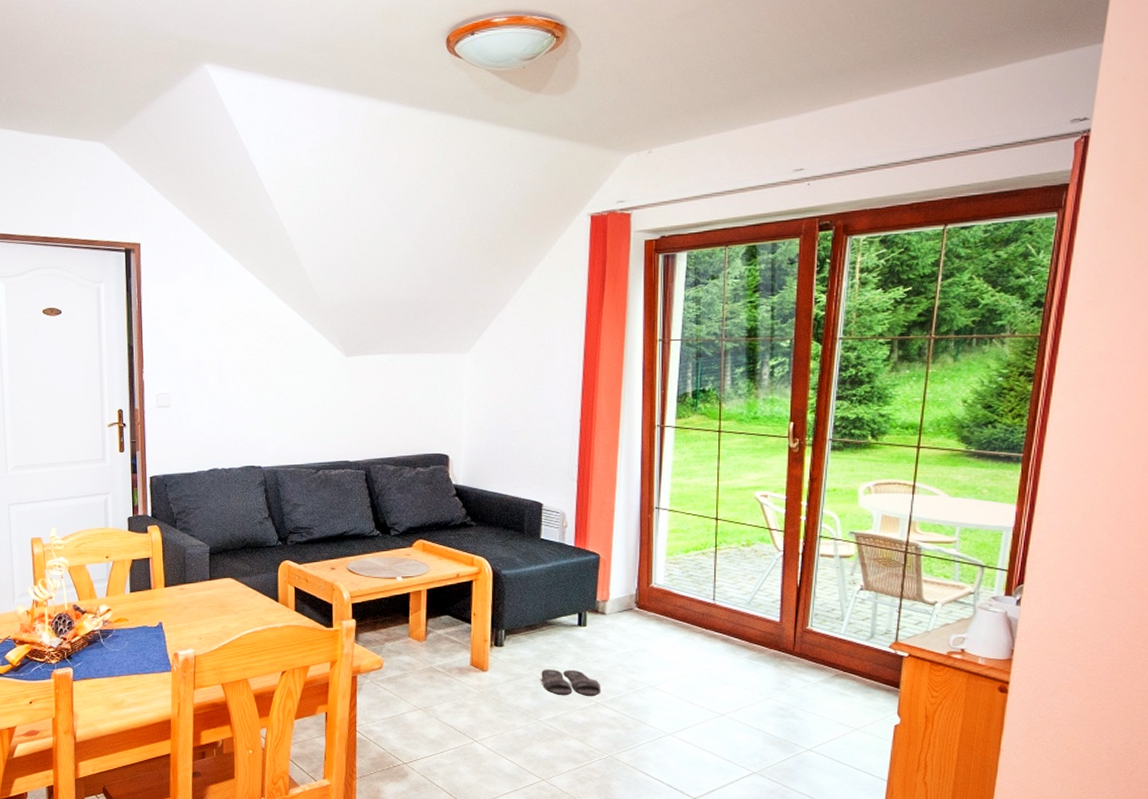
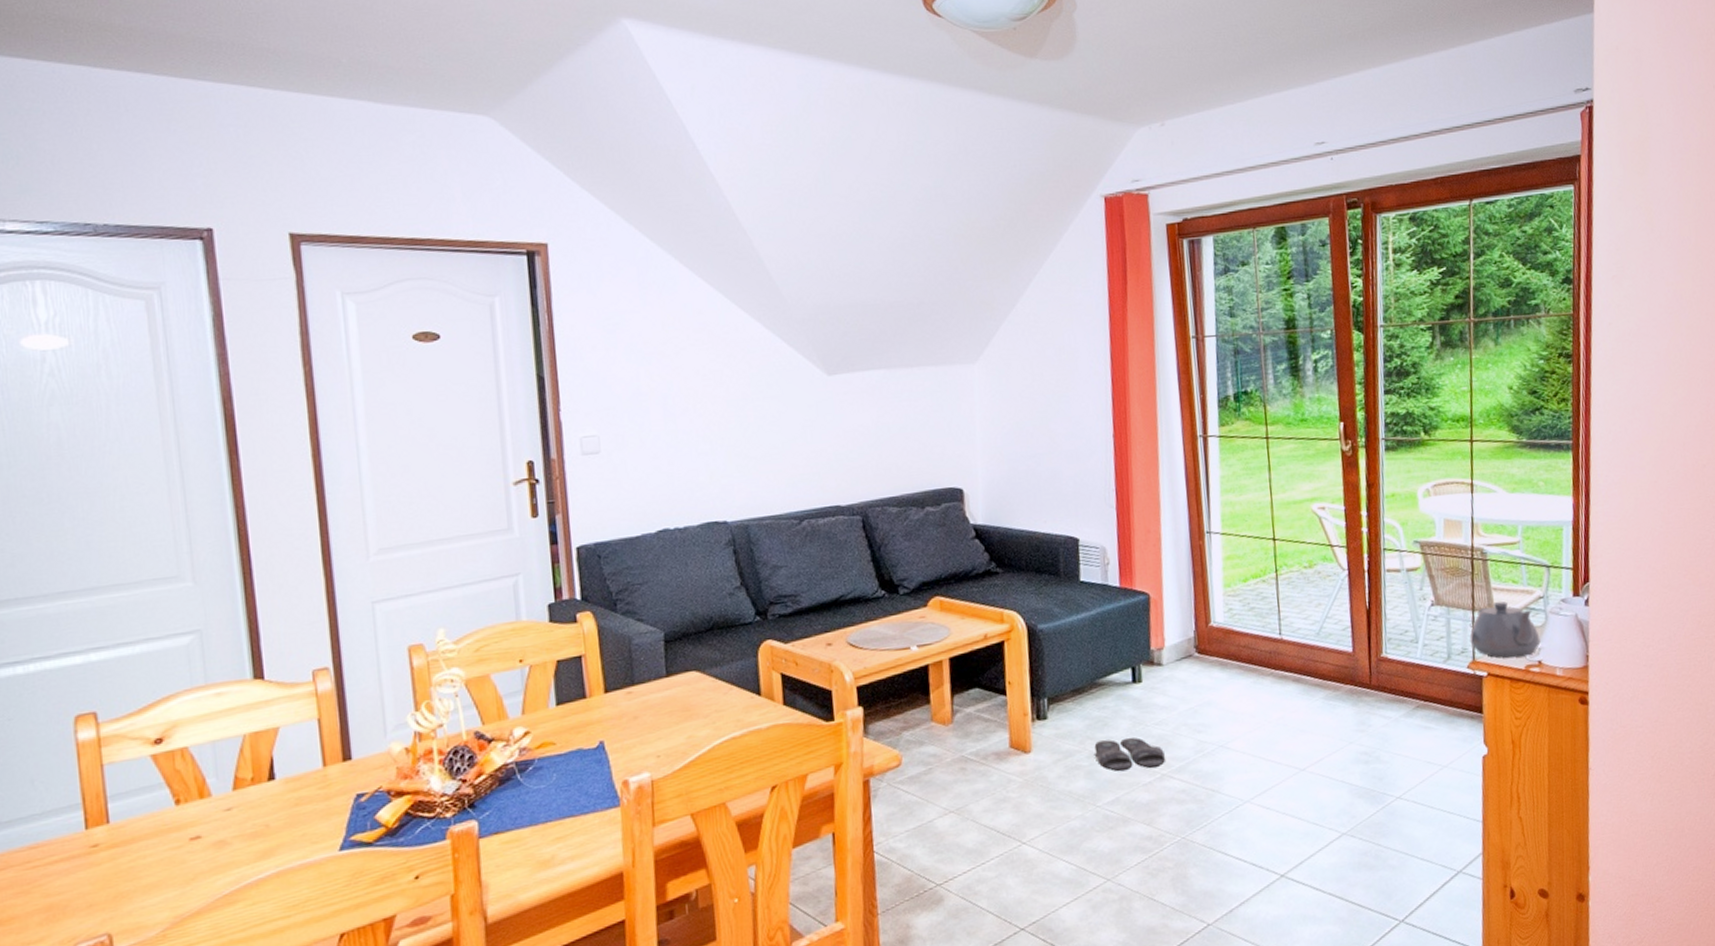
teapot: none [895,592,966,643] -> present [1470,601,1541,658]

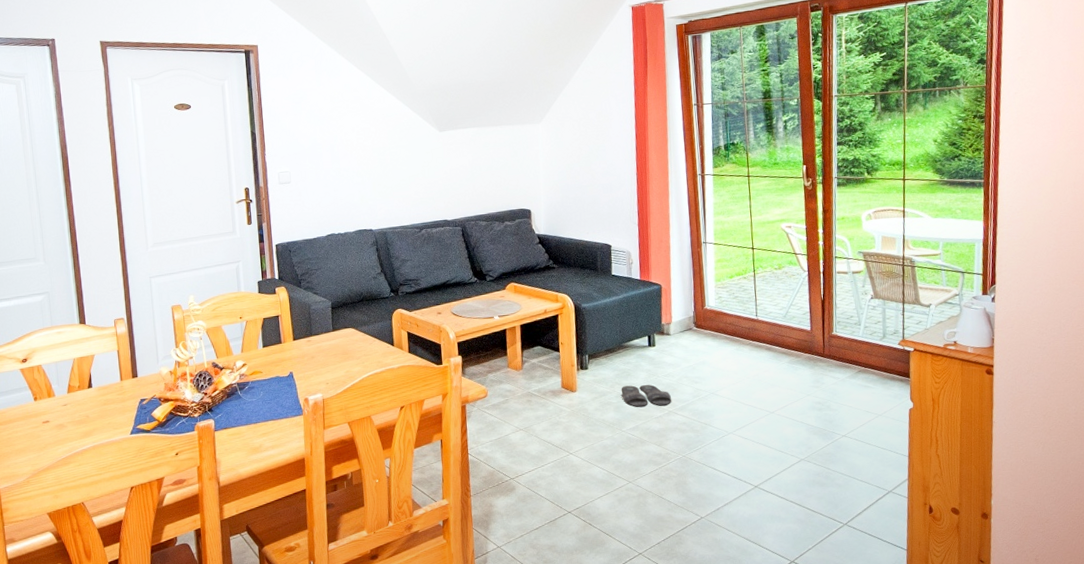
teapot: present [1470,601,1541,658] -> none [900,296,956,338]

